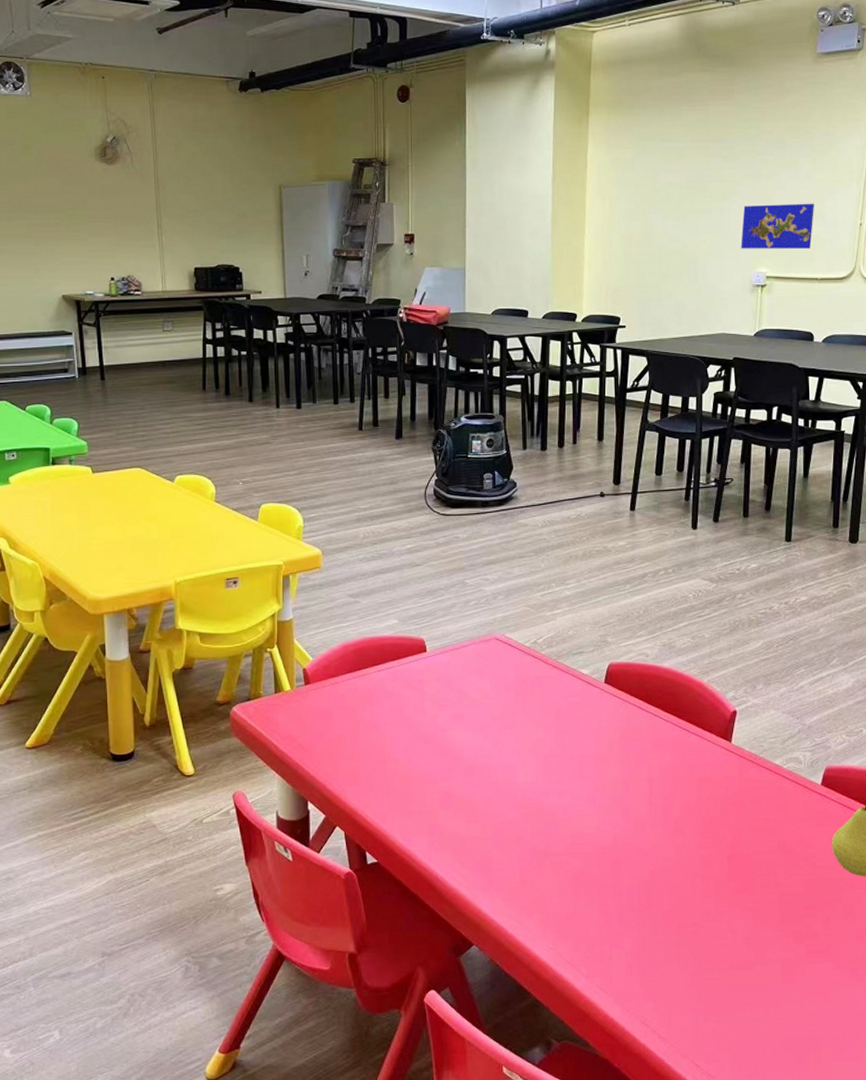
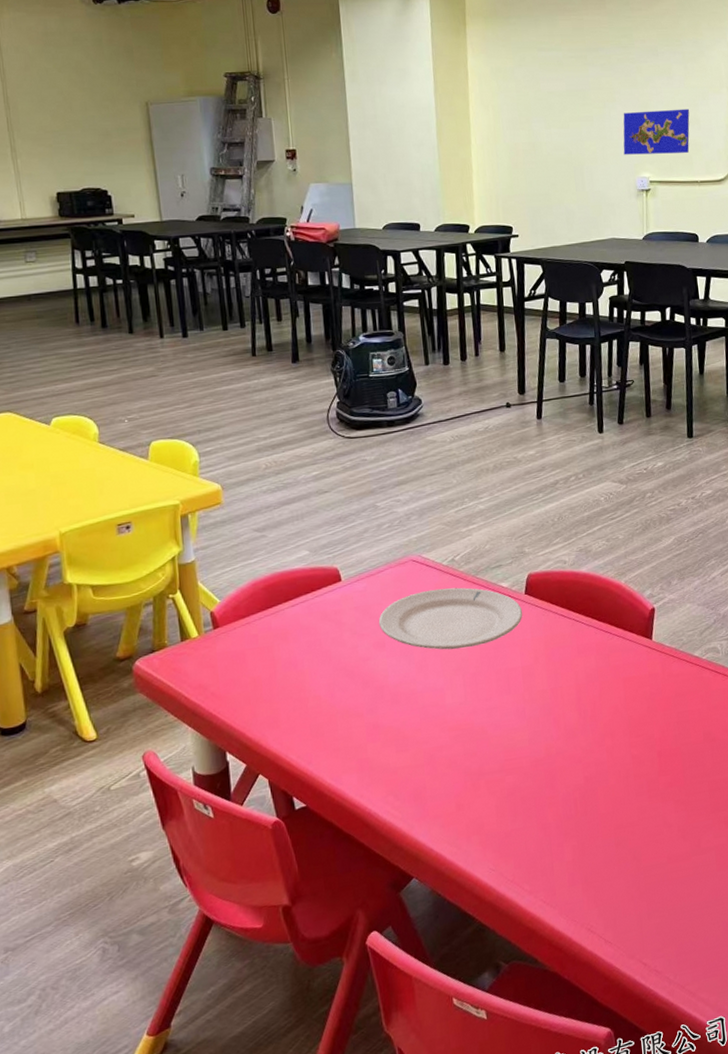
plate: none [458,668,601,729] -> present [378,587,523,650]

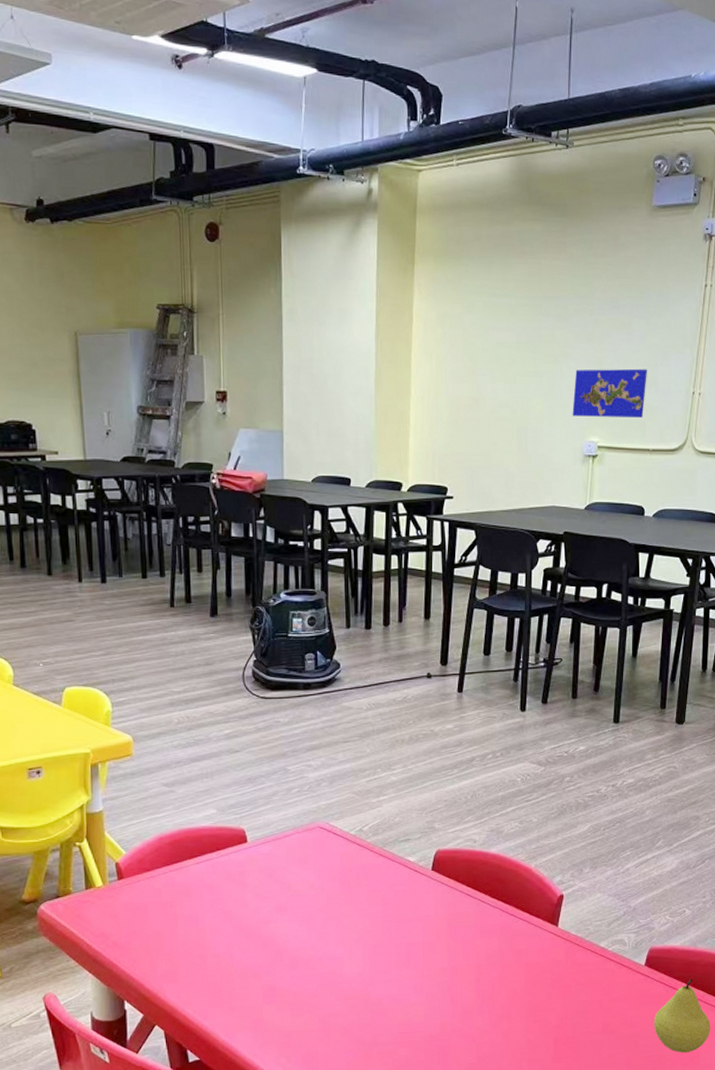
plate: present [378,587,523,650] -> none [281,857,428,919]

